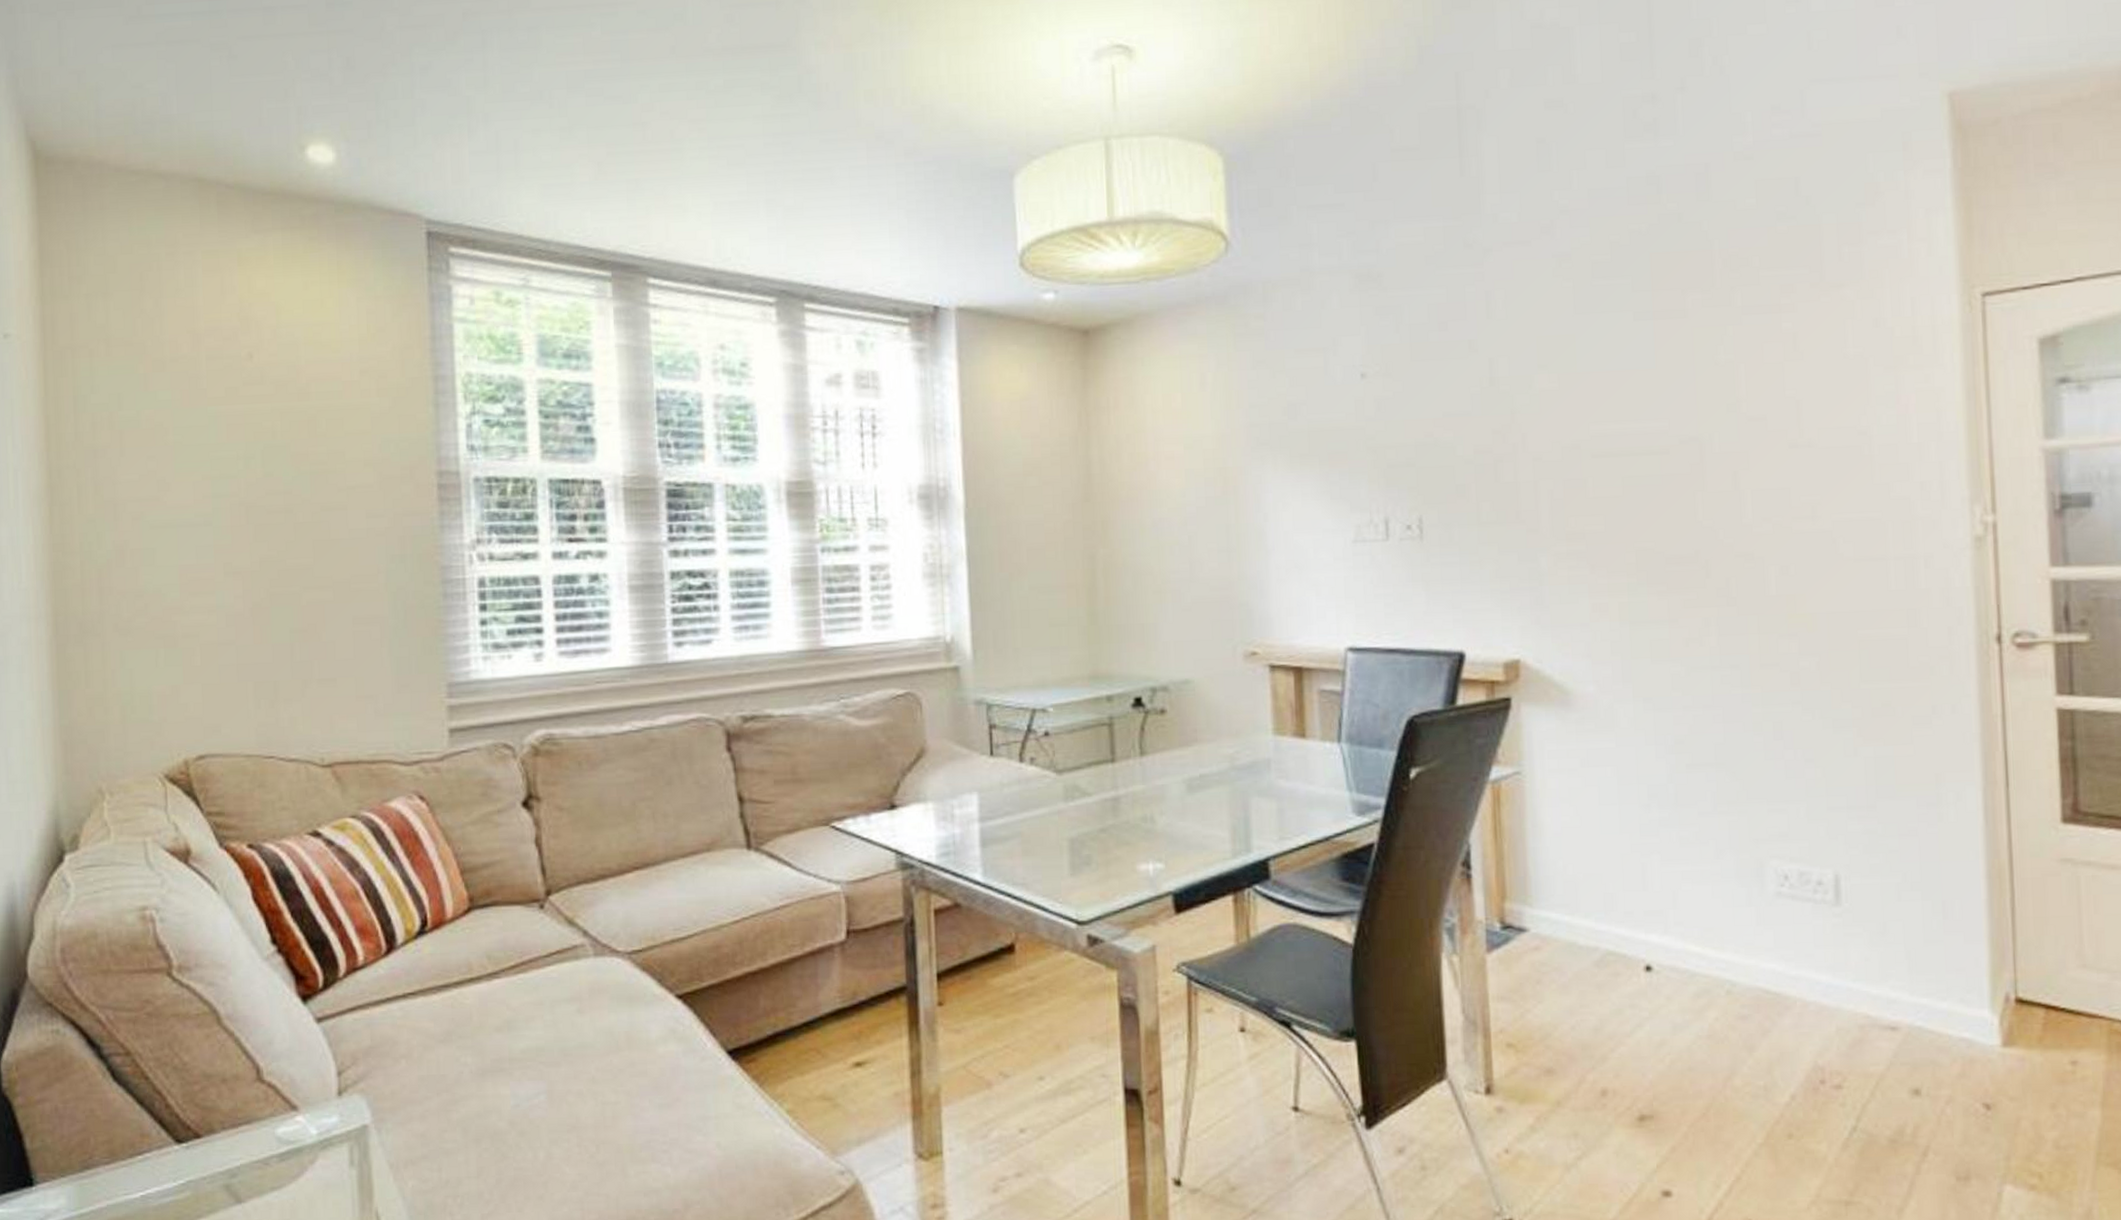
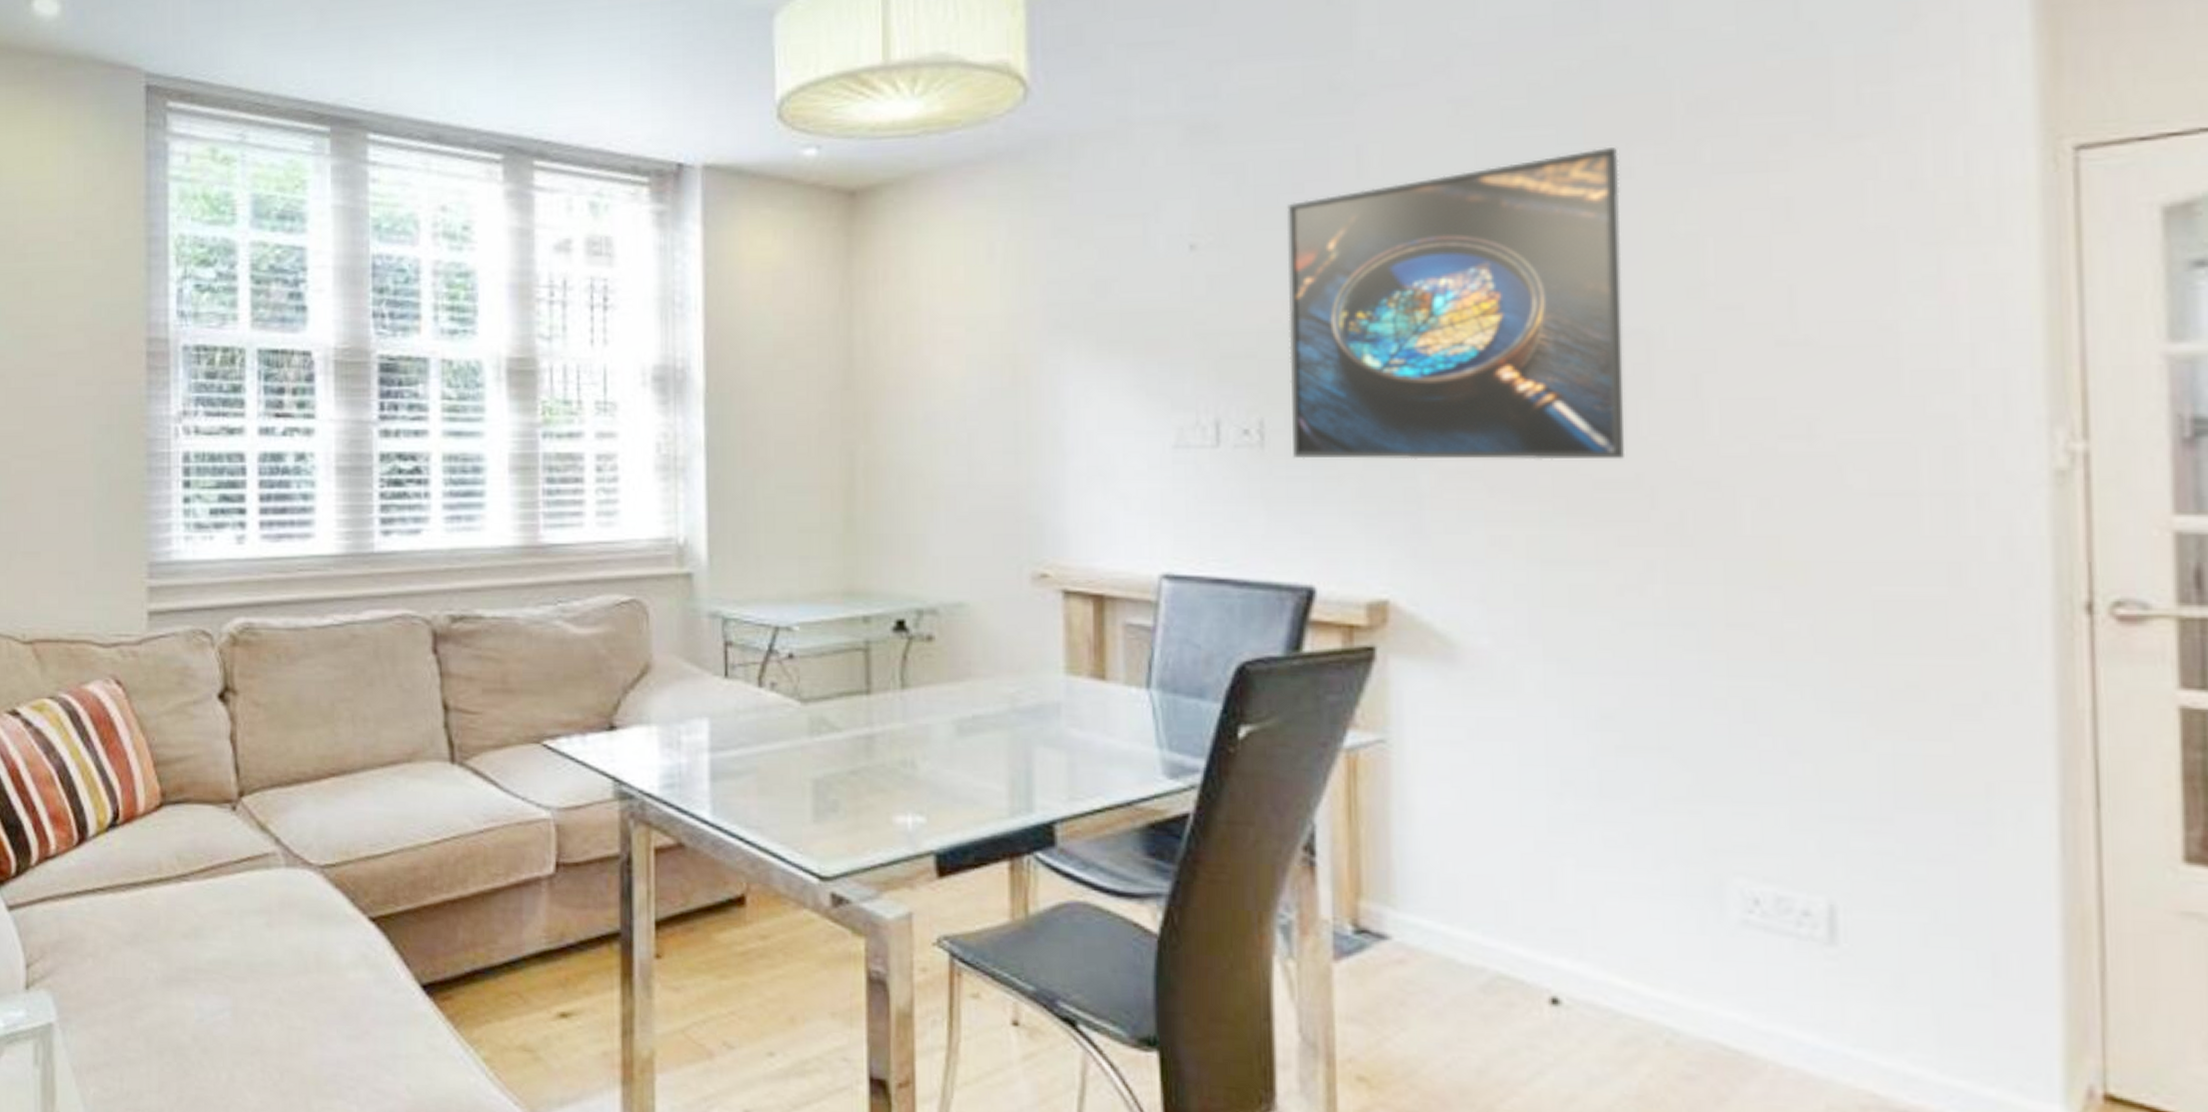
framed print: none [1435,294,1687,548] -> present [1287,147,1625,460]

